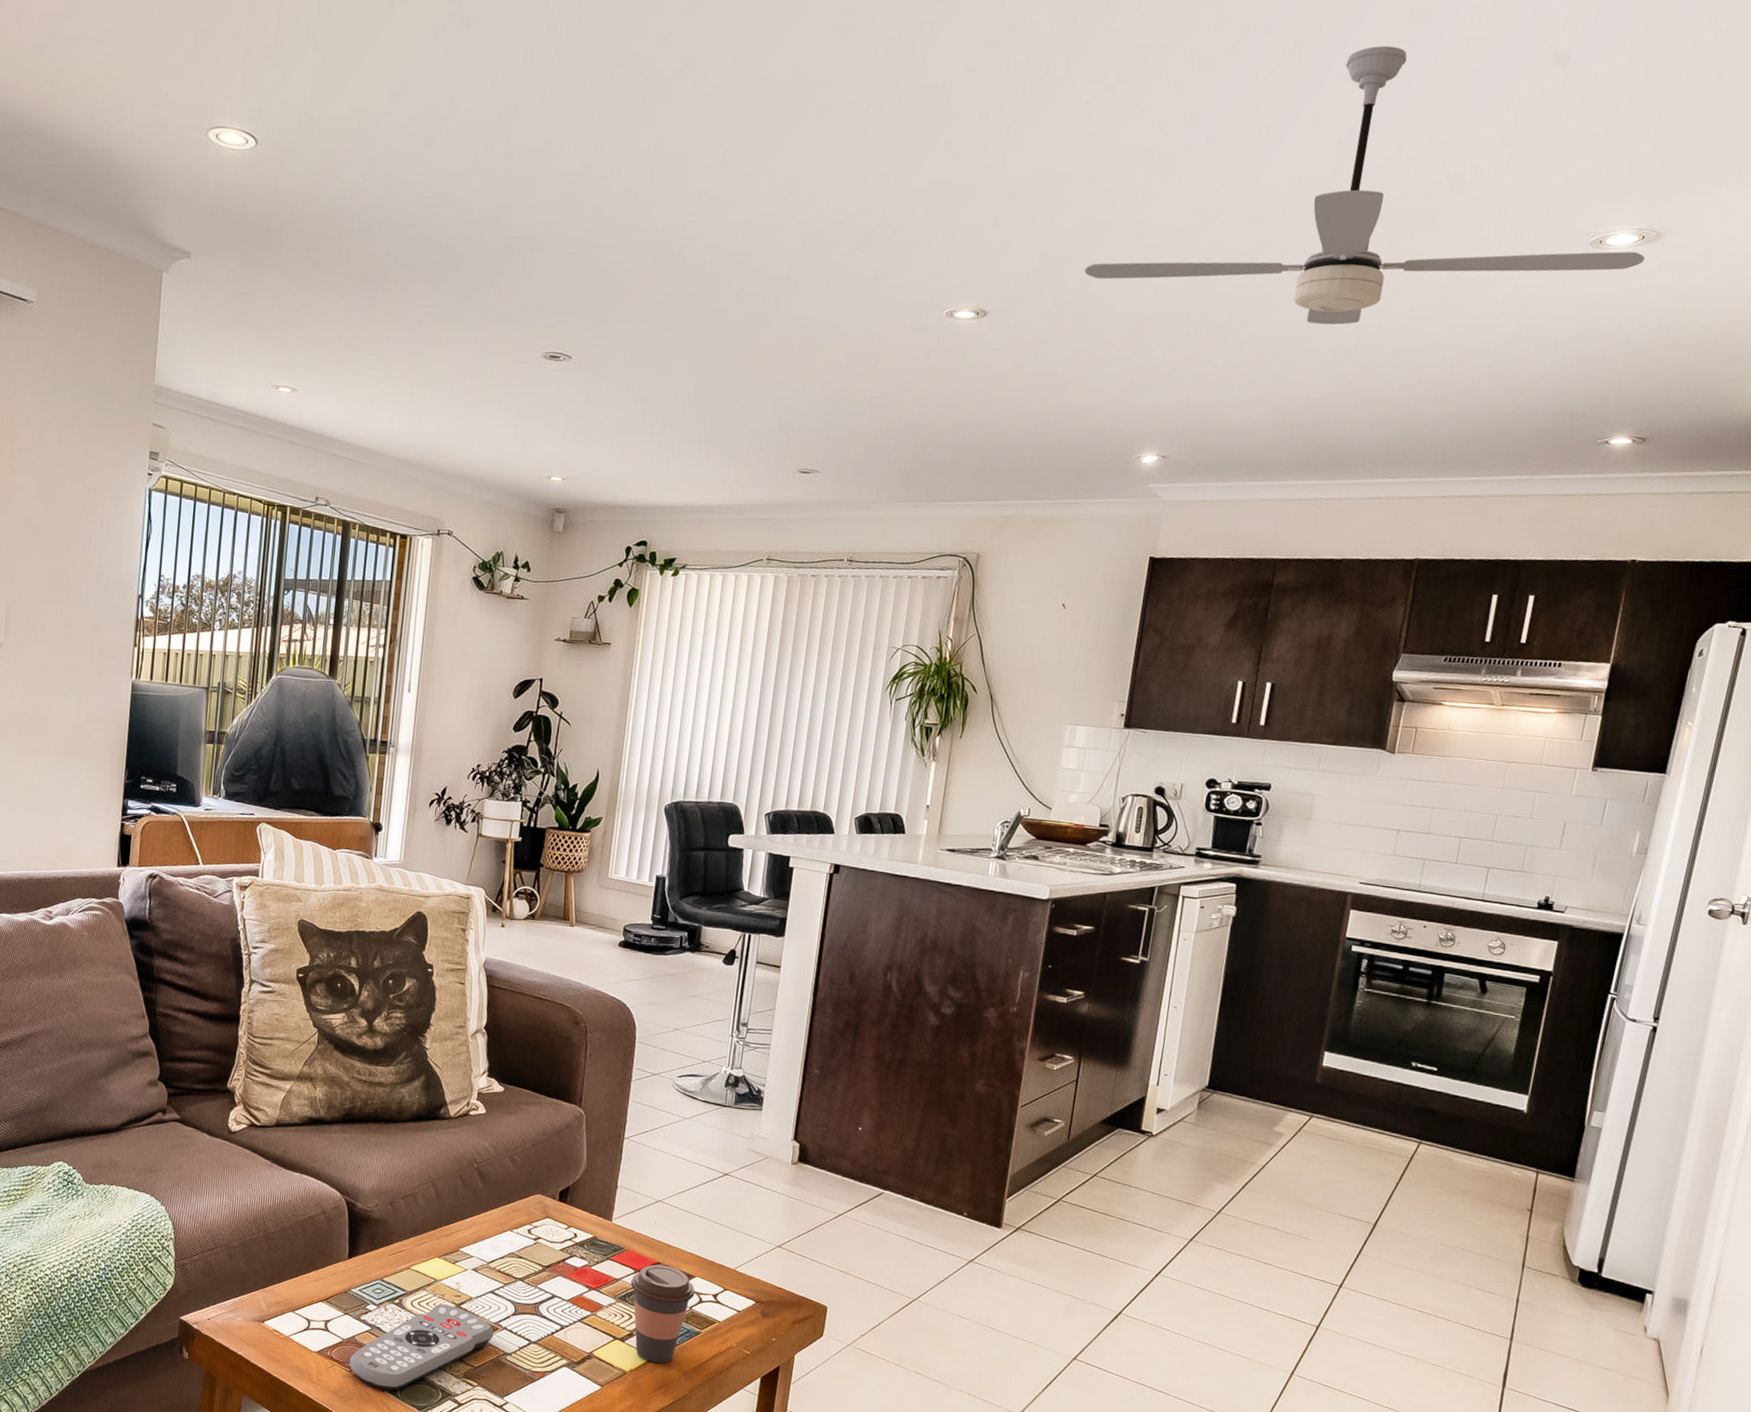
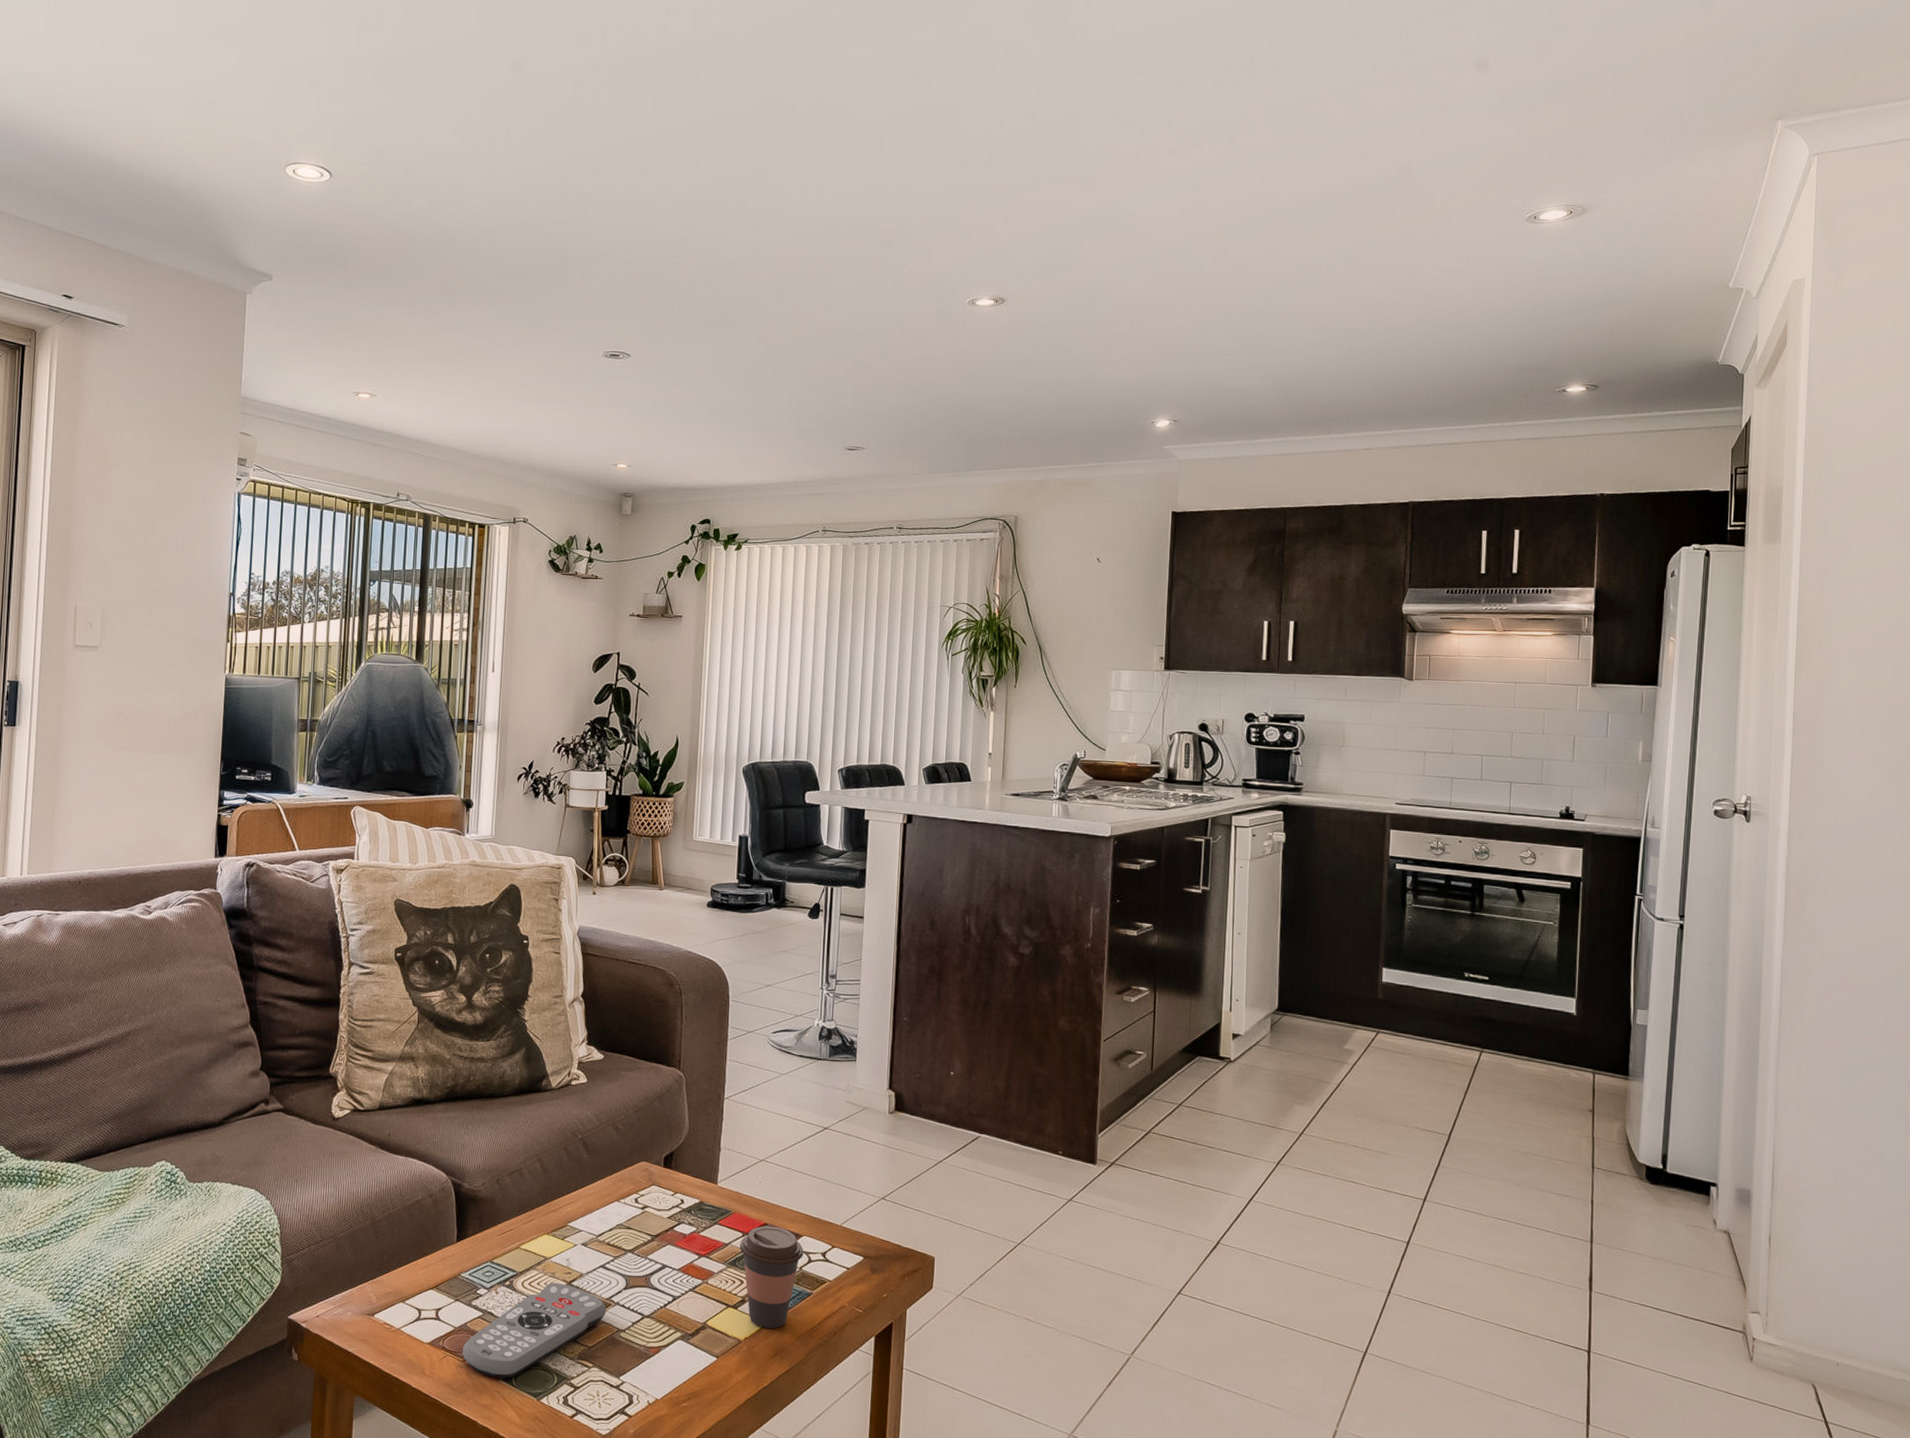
ceiling fan: present [1084,45,1645,325] -> none [1088,58,1575,298]

